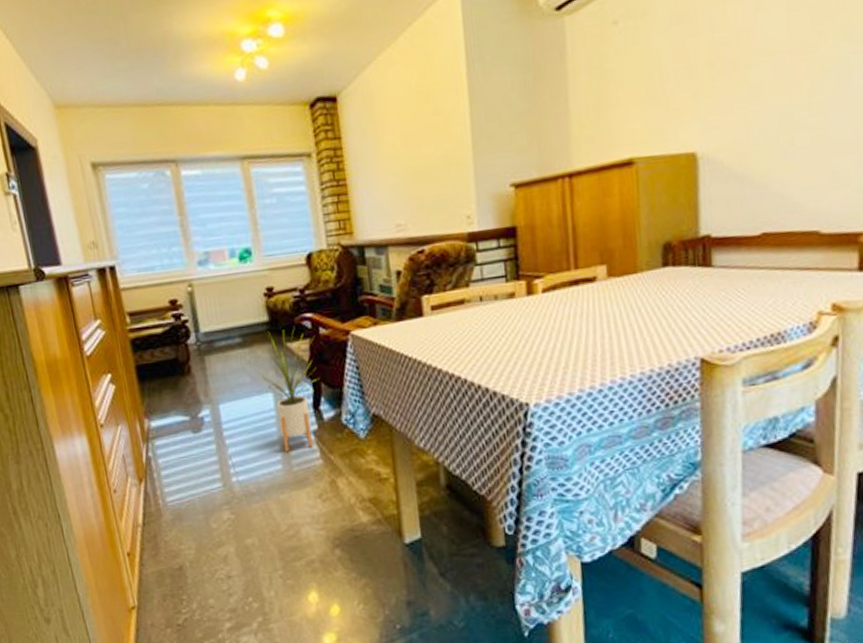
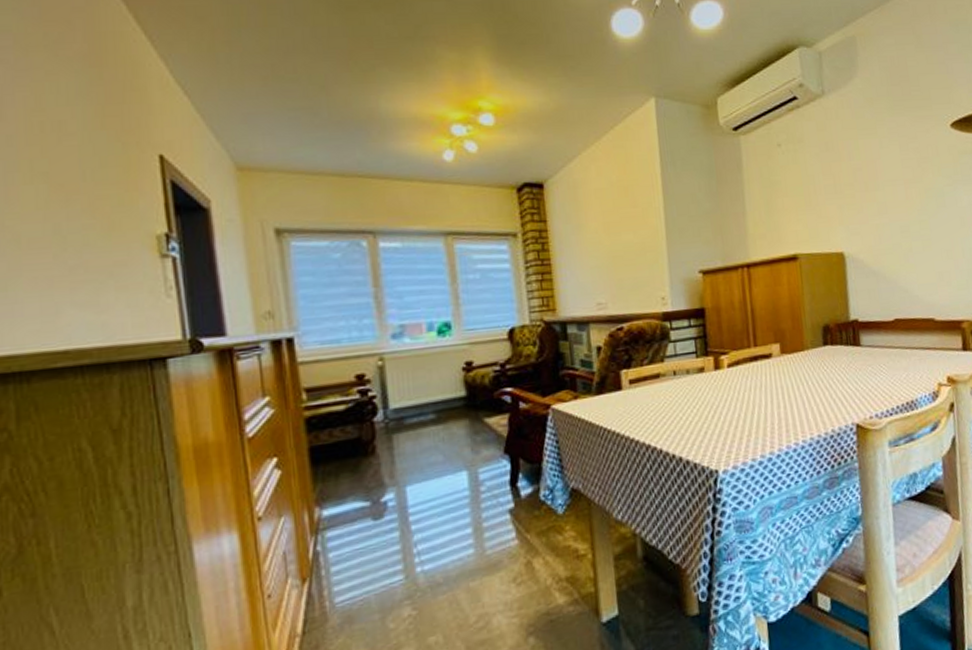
house plant: present [255,329,321,453] -> none [449,404,519,535]

